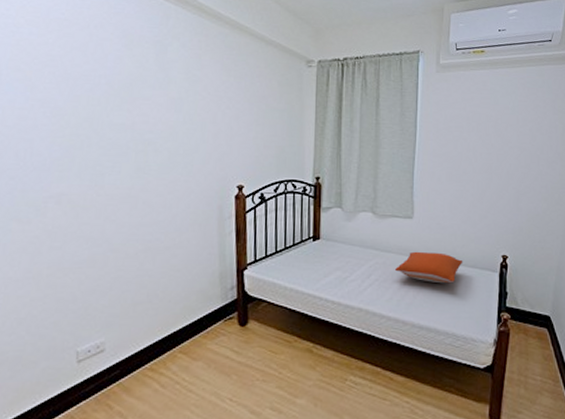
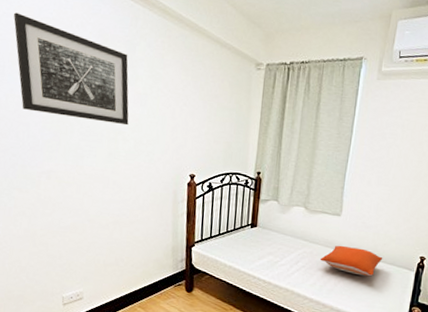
wall art: none [14,13,161,135] -> present [14,12,129,126]

